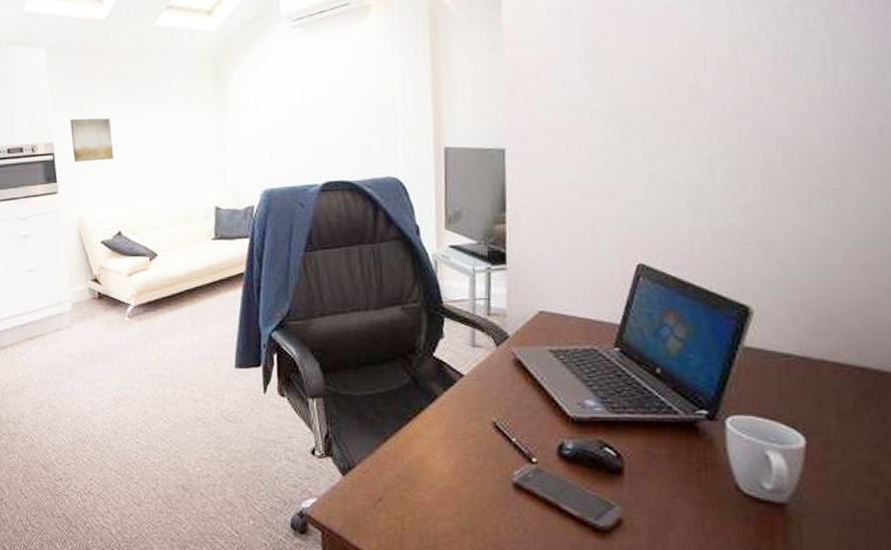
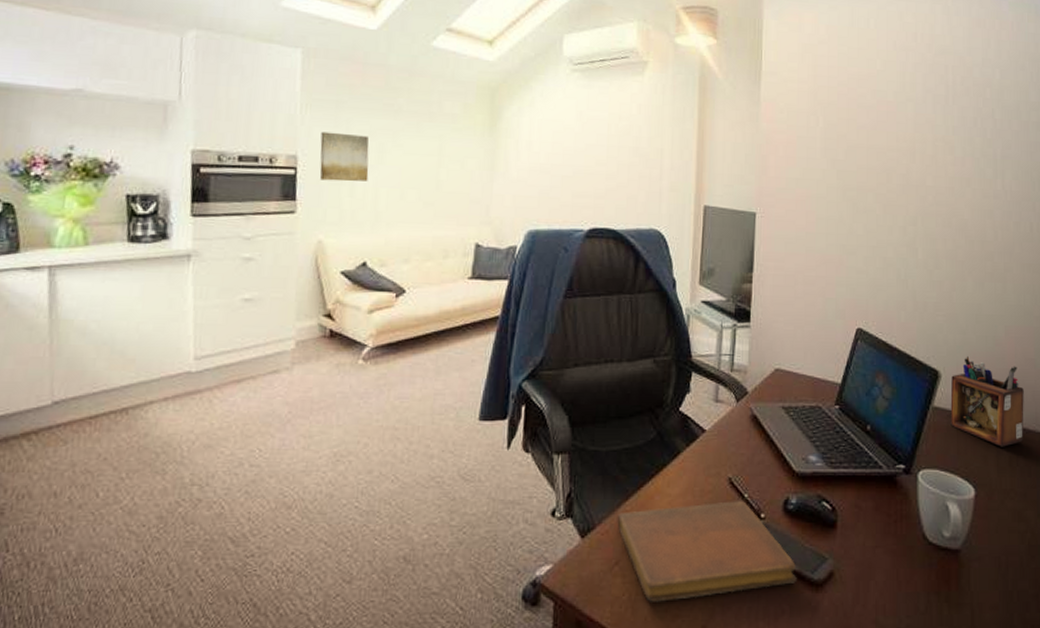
notebook: none [376,445,579,538] -> present [617,501,797,602]
desk organizer: none [767,287,875,391] -> present [950,355,1024,447]

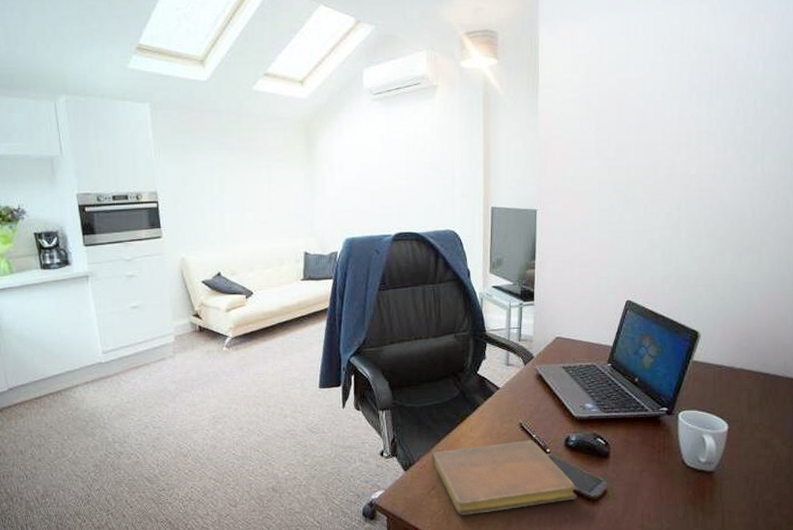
wall art: present [320,131,369,182] -> none [173,170,215,210]
desk organizer: present [950,355,1024,447] -> none [708,317,775,391]

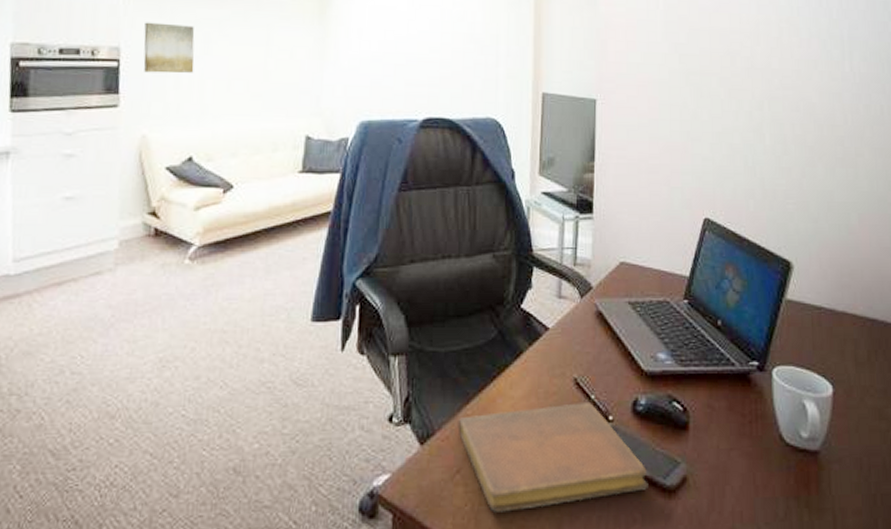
wall art: none [173,170,215,210] -> present [143,22,195,74]

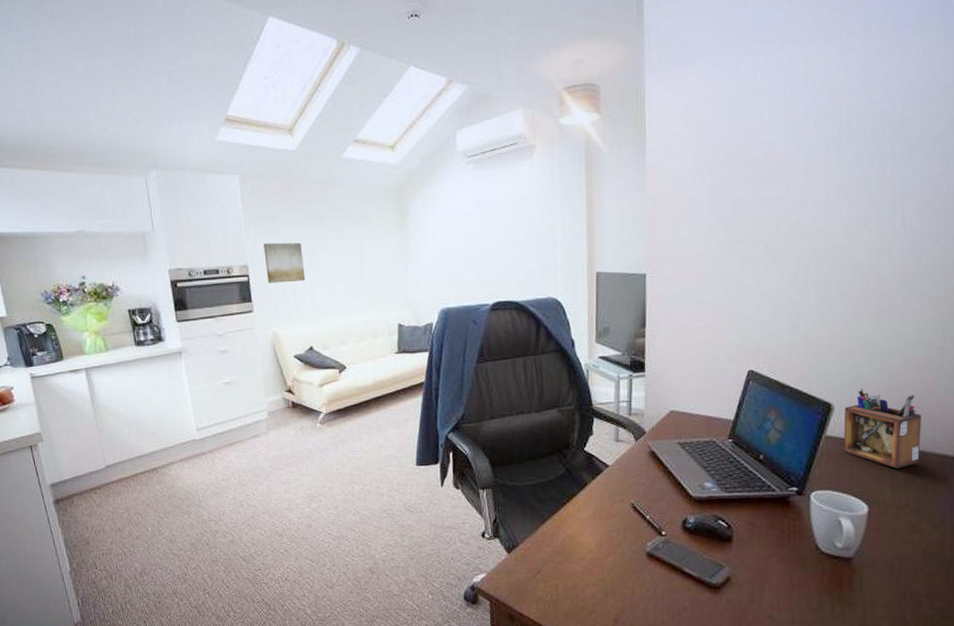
notebook: present [457,403,648,513] -> none [536,522,697,601]
desk organizer: none [804,245,882,341] -> present [844,388,921,469]

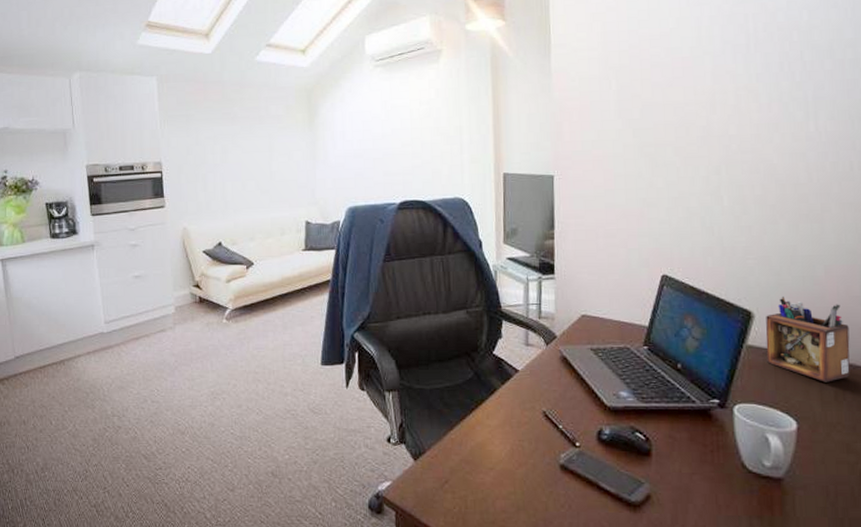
wall art: present [263,242,306,284] -> none [177,140,217,180]

